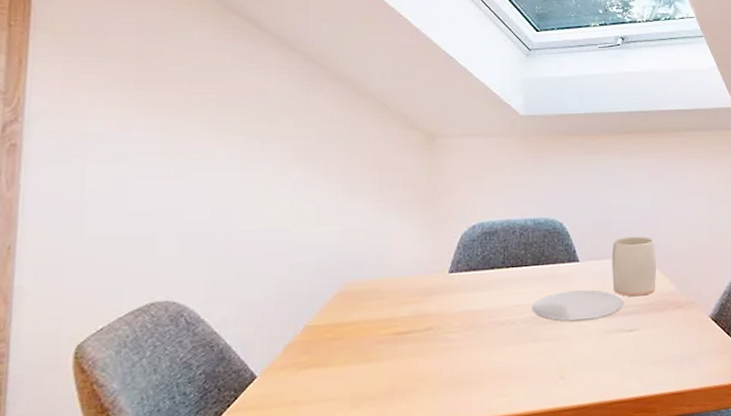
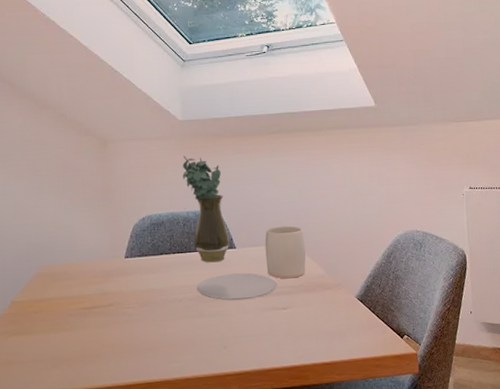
vase: none [521,155,573,278] -> present [182,155,230,263]

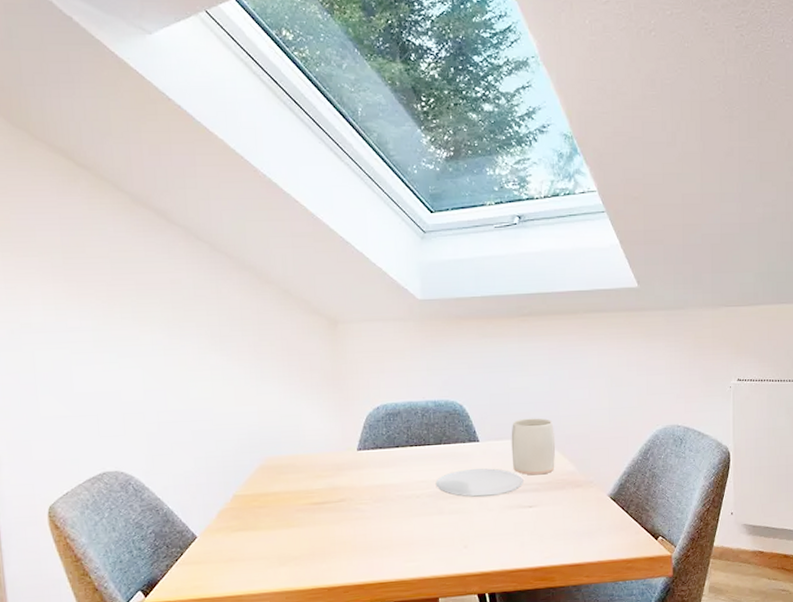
vase: present [182,155,230,263] -> none [421,339,473,457]

